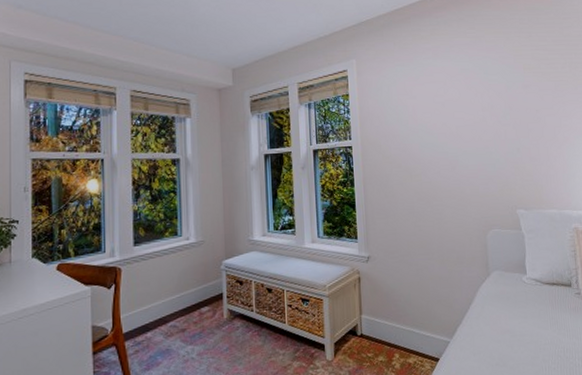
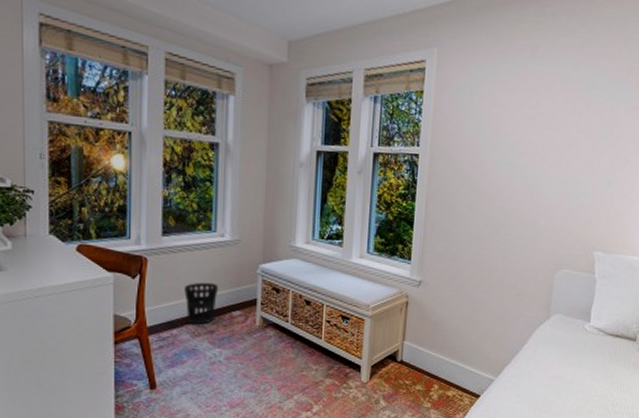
wastebasket: none [156,283,187,325] -> present [184,282,219,324]

